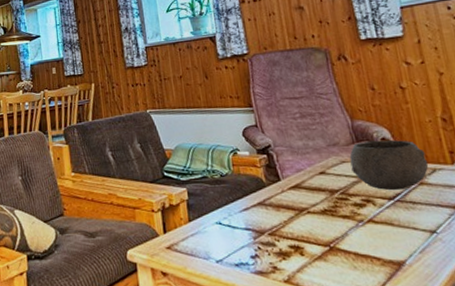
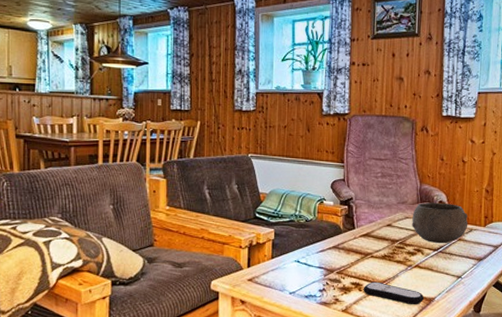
remote control: none [305,243,391,272] -> present [363,281,425,305]

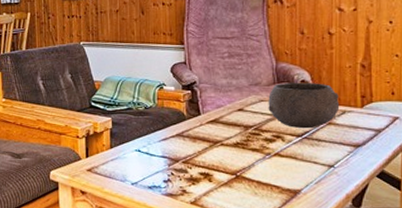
remote control: present [363,281,425,305] -> none [213,171,288,198]

